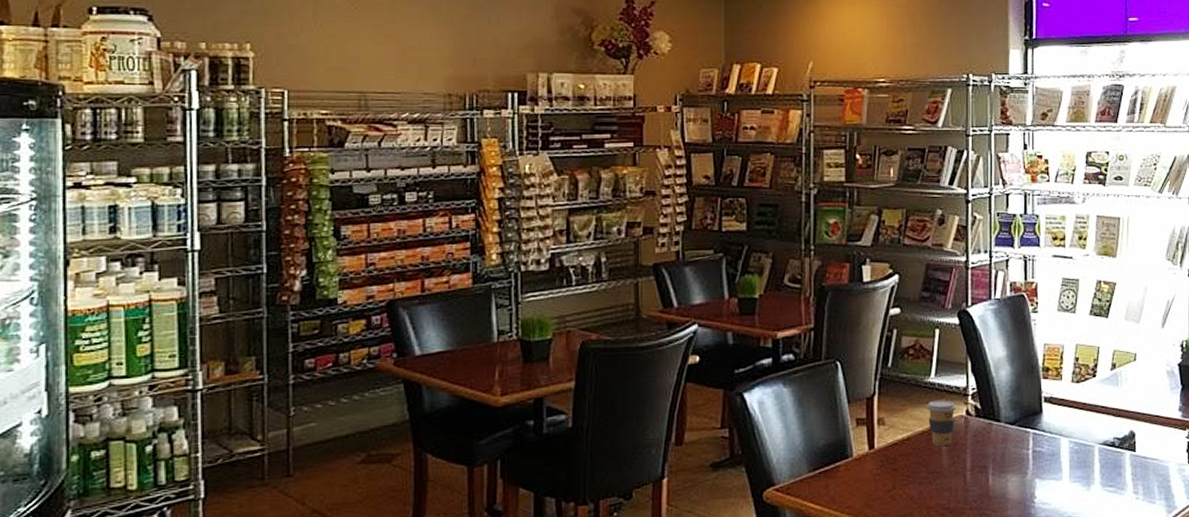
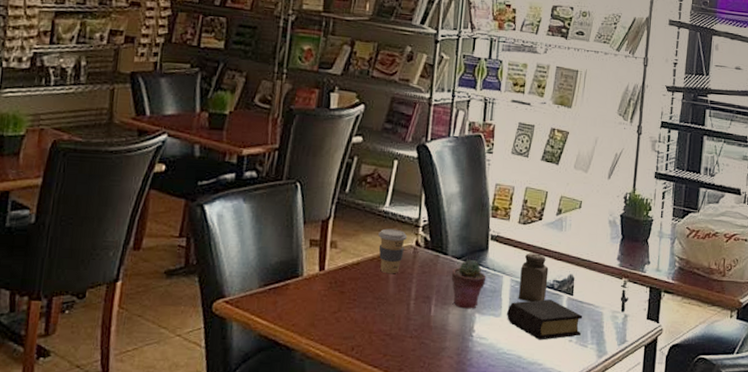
potted succulent: none [1006,425,1043,475] -> present [451,260,487,309]
book: none [1068,458,1148,501] -> present [507,299,583,340]
salt shaker: none [1079,412,1108,462] -> present [519,253,549,302]

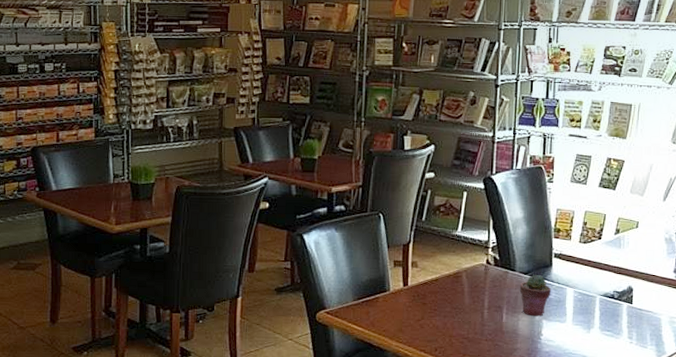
coffee cup: present [378,228,408,273] -> none [453,250,479,287]
book: present [507,299,583,340] -> none [571,308,642,342]
salt shaker: present [519,253,549,302] -> none [582,268,609,310]

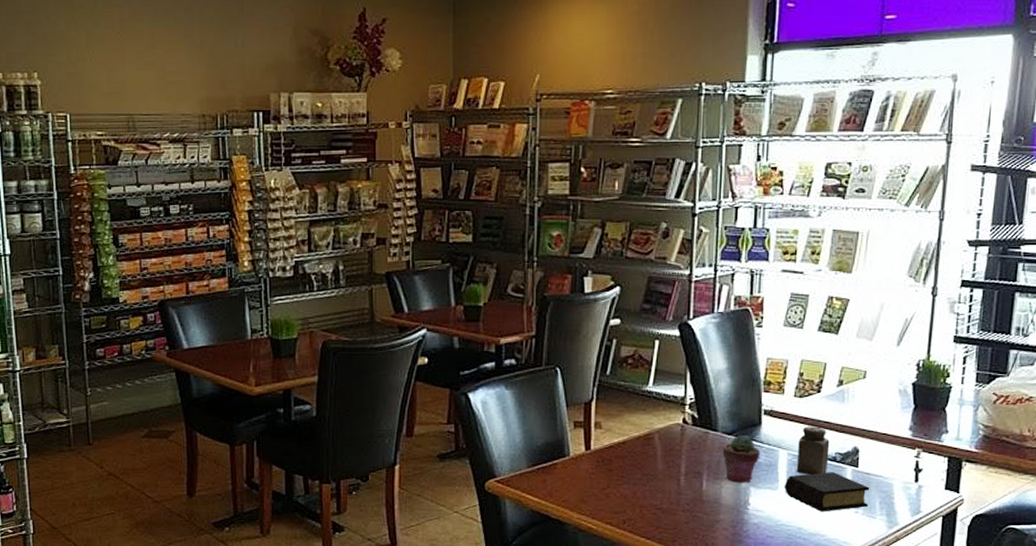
book: none [571,308,642,342] -> present [785,472,870,512]
salt shaker: none [582,268,609,310] -> present [797,426,830,474]

